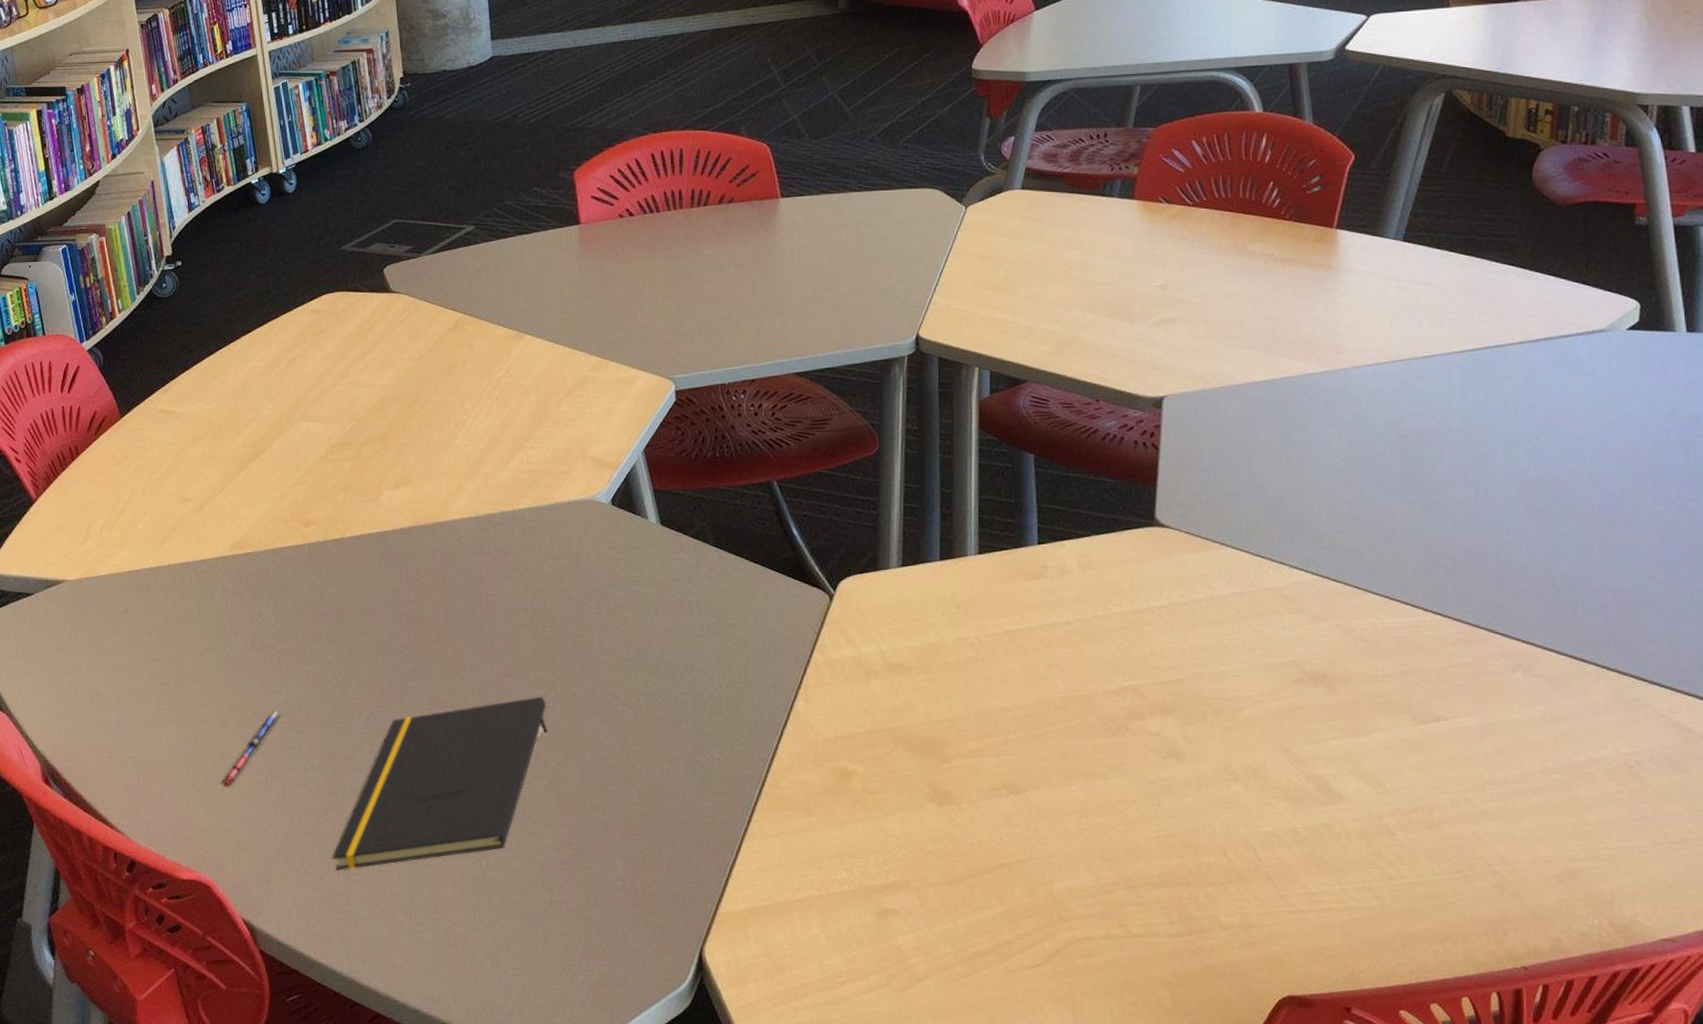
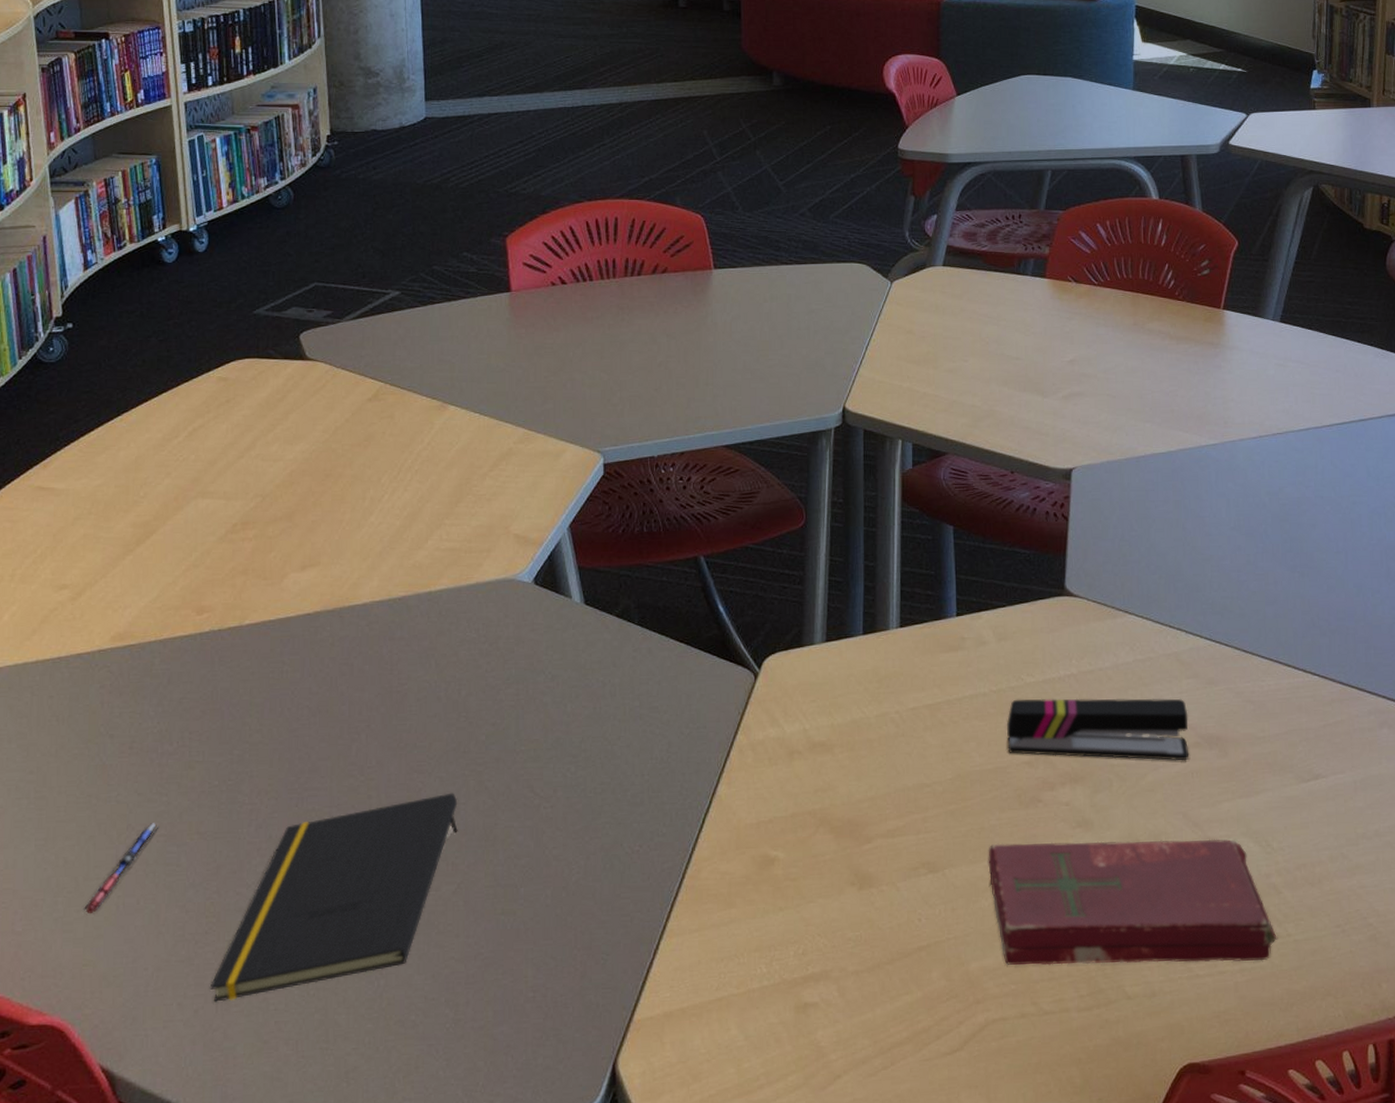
book: none [1071,769,1390,901] -> present [987,839,1278,966]
stapler: none [1092,628,1292,697] -> present [1007,698,1189,761]

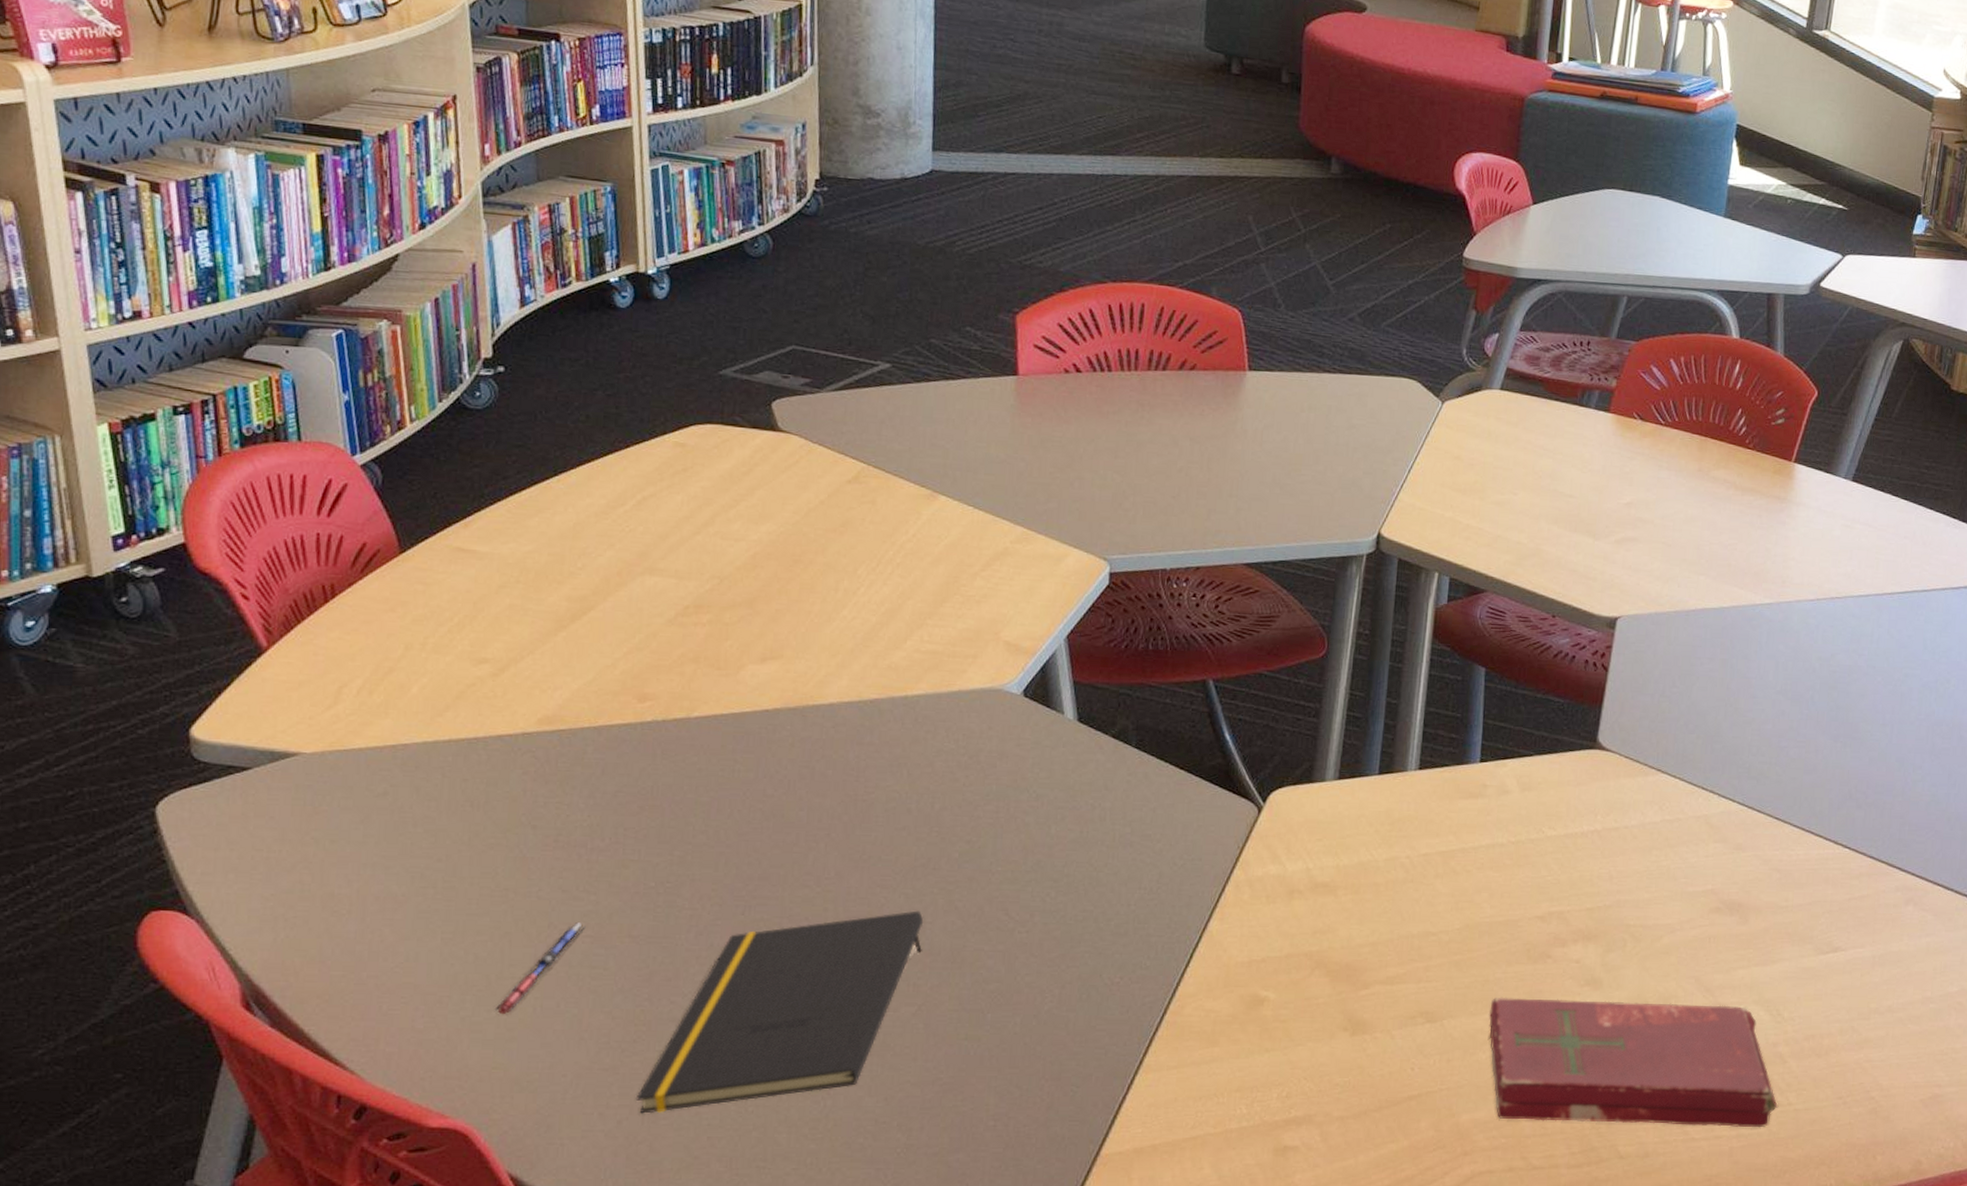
stapler: present [1007,698,1189,761] -> none [1521,852,1712,926]

